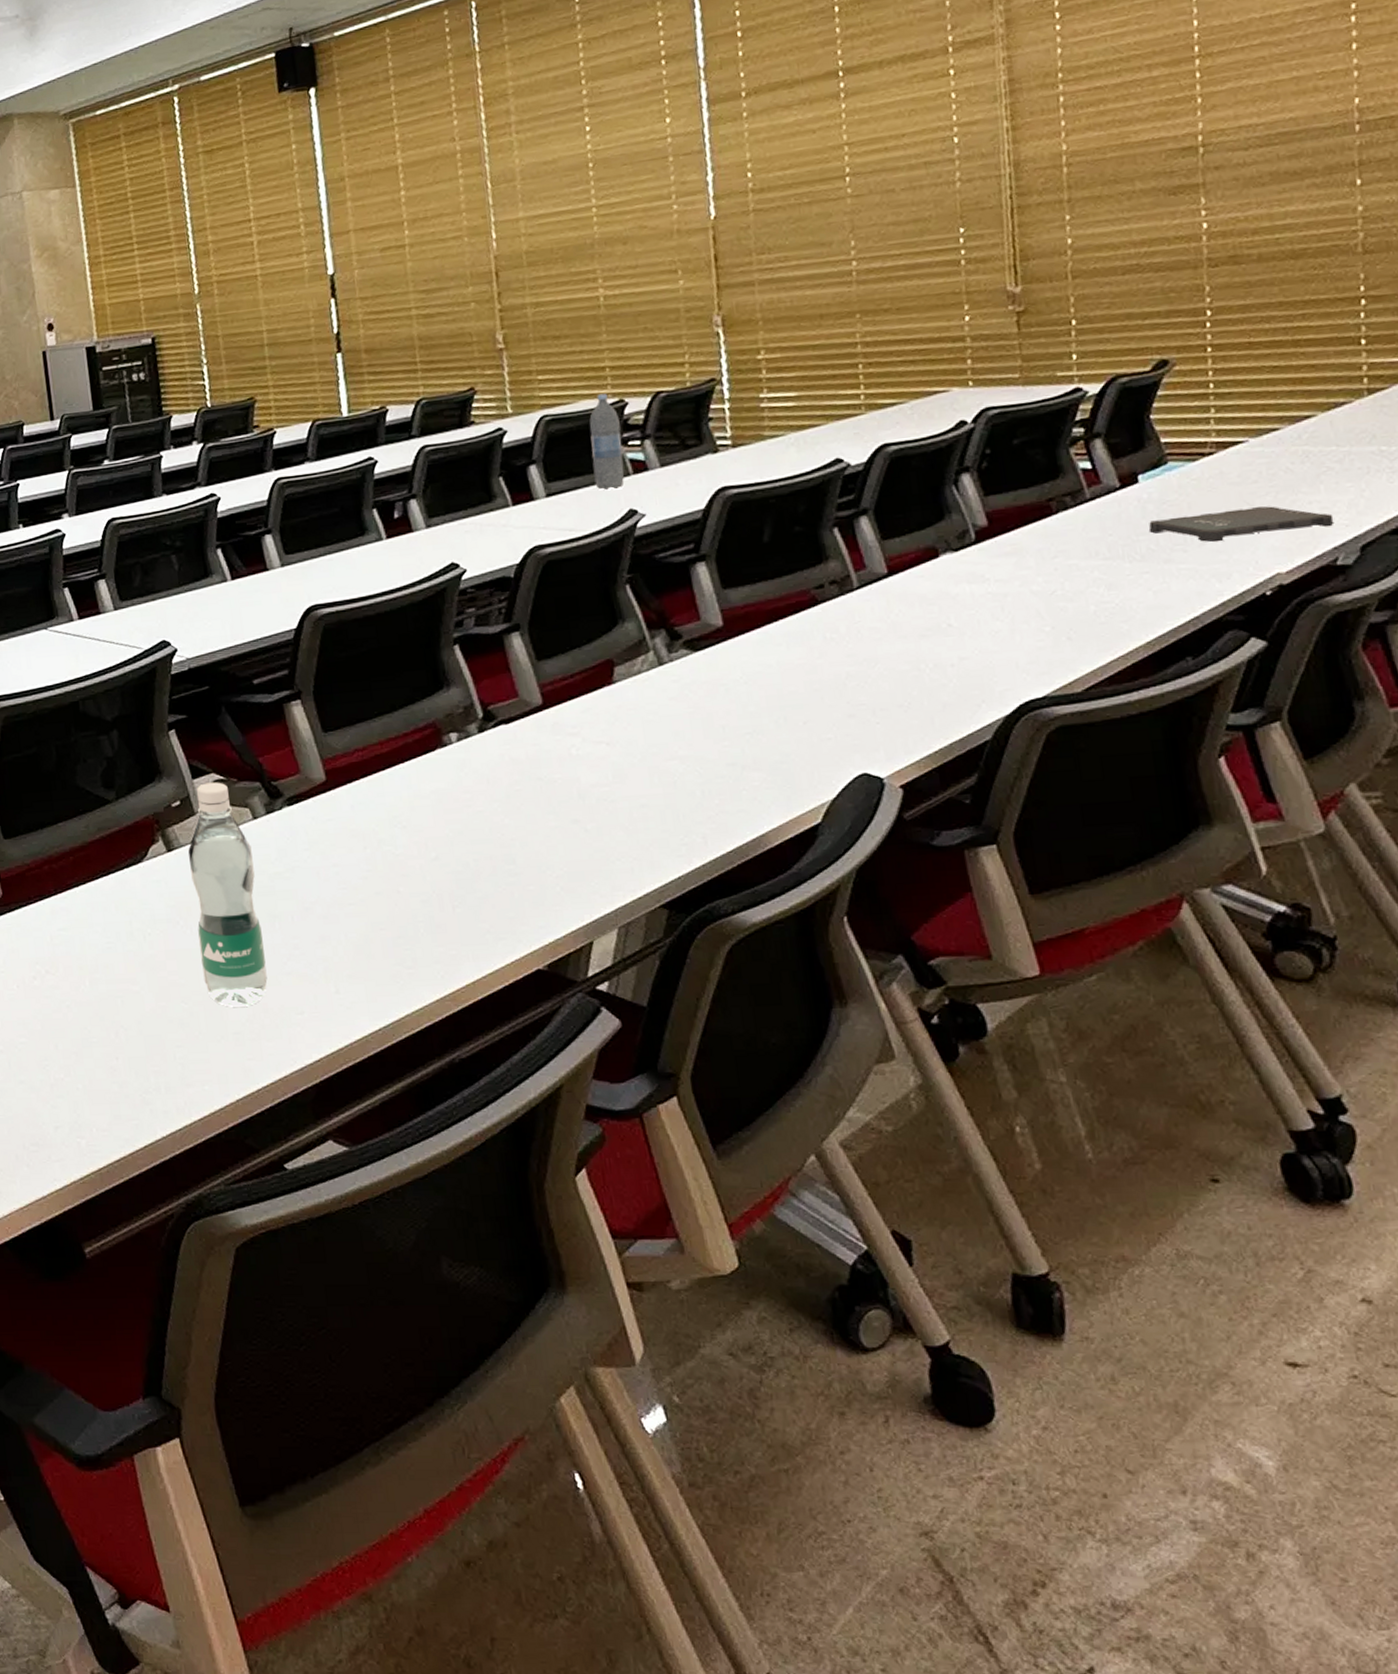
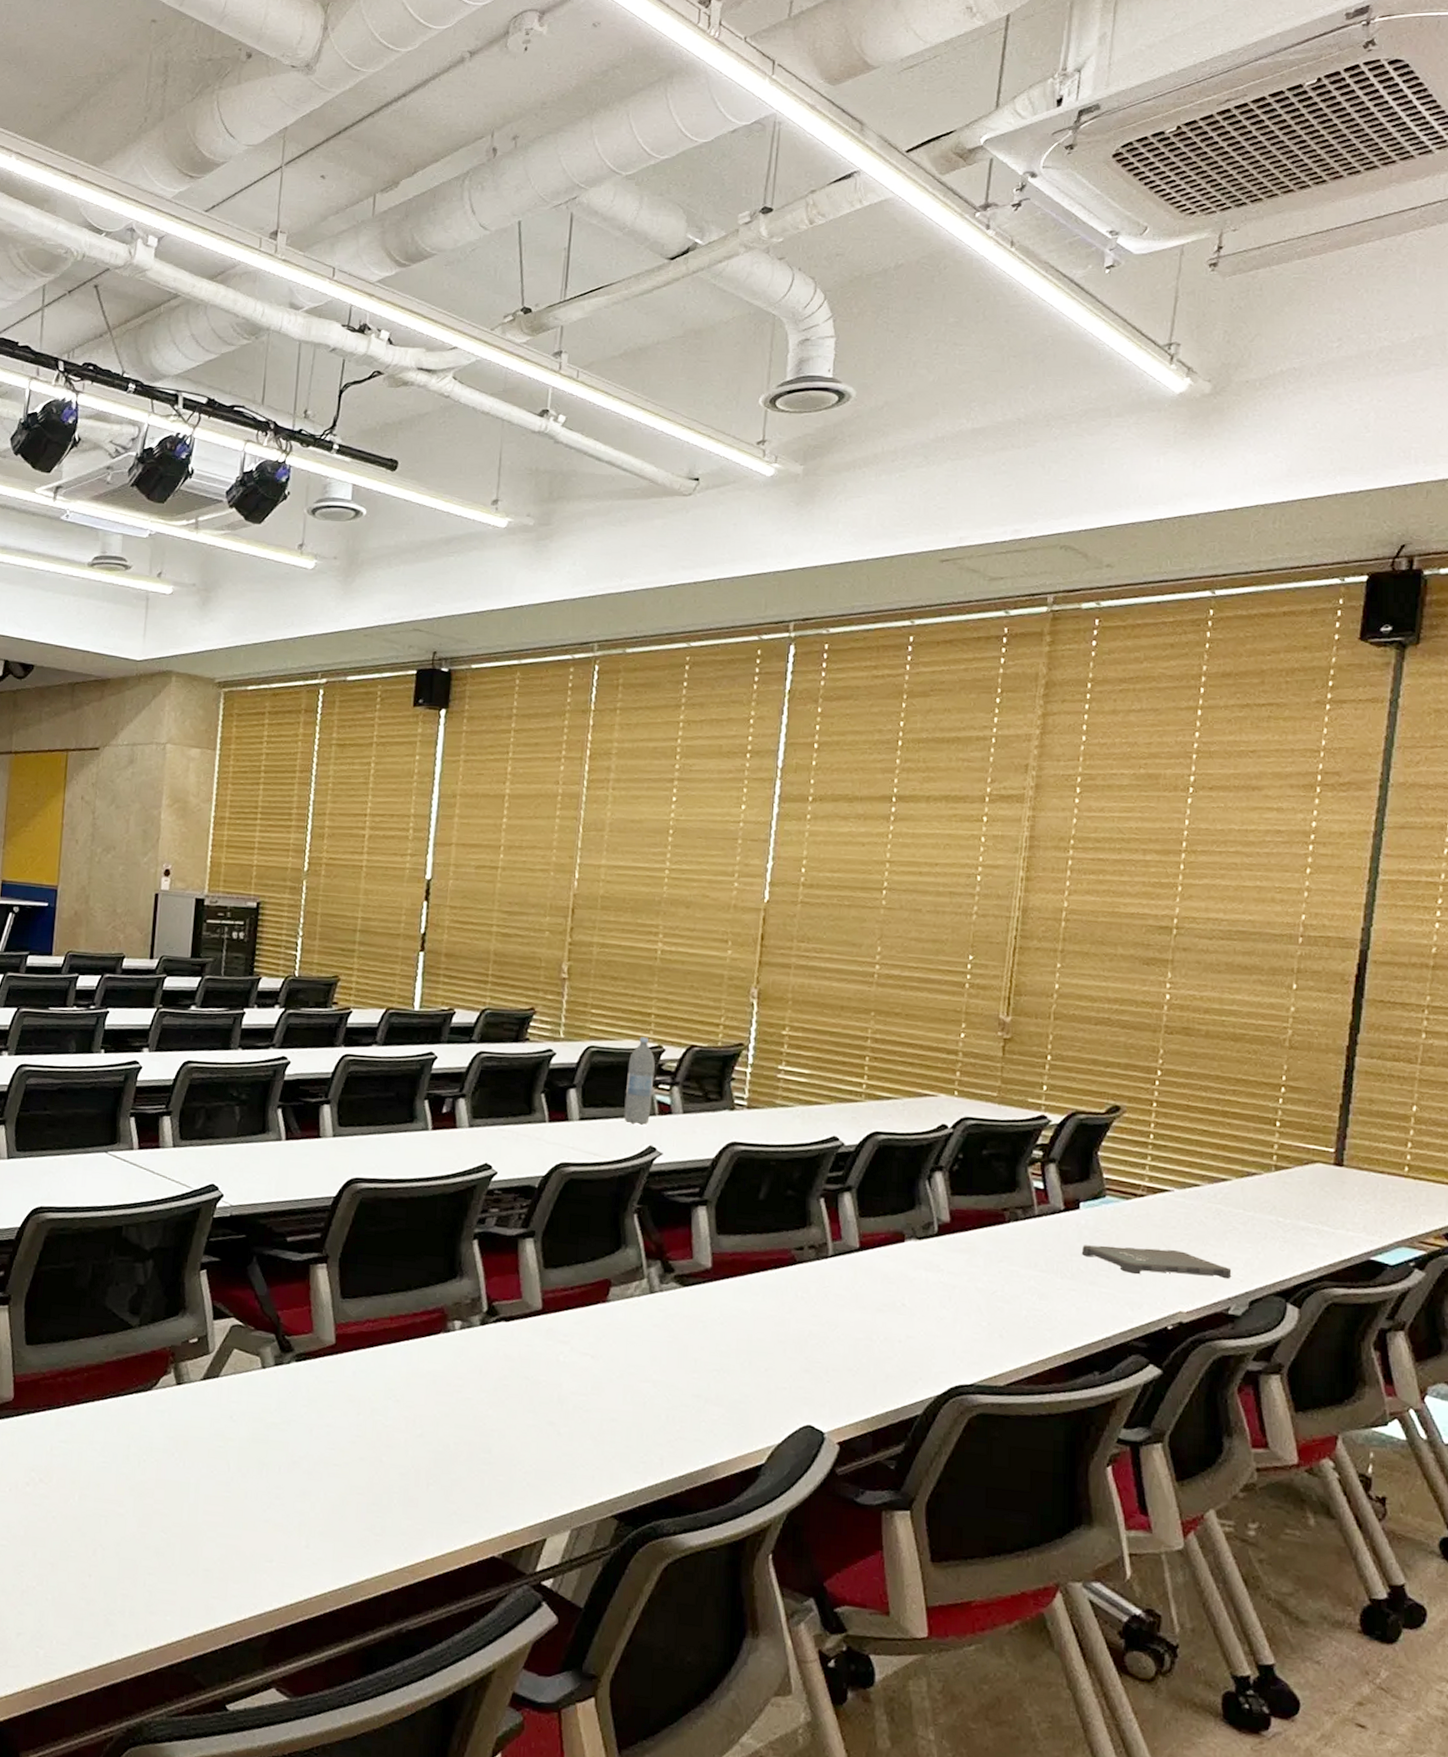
bottle: present [188,782,267,1007] -> none [186,1326,255,1546]

